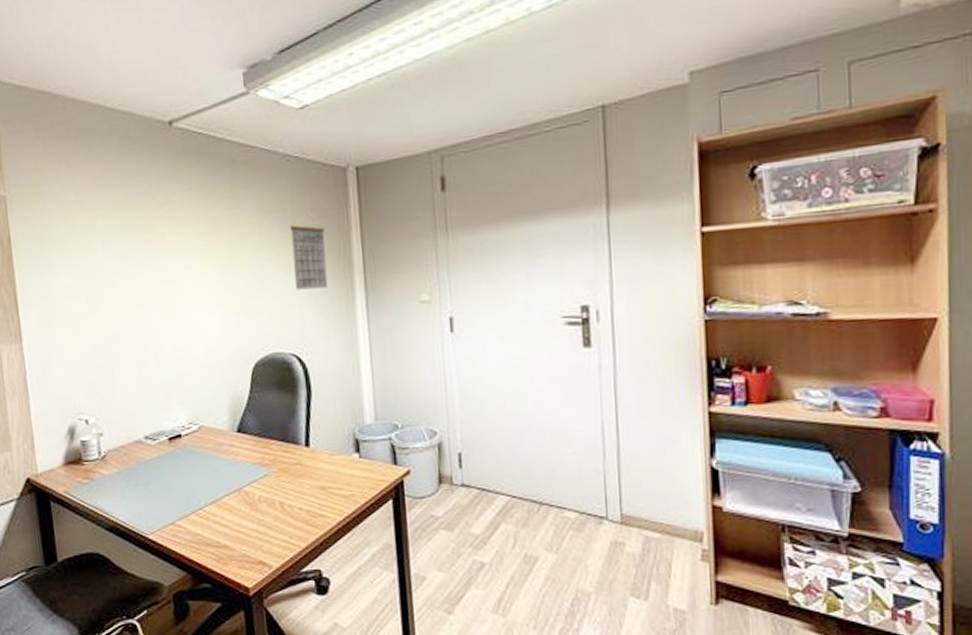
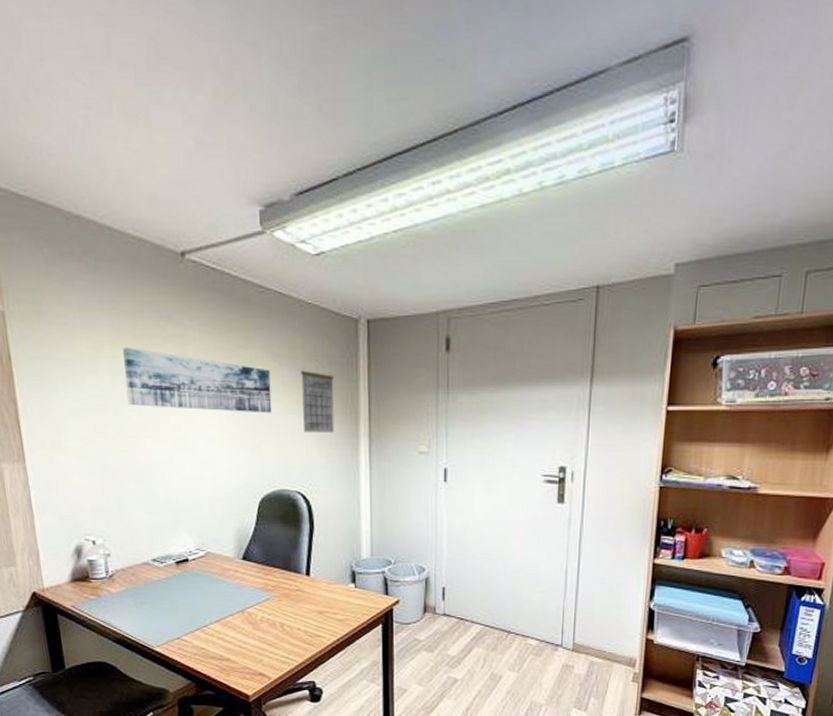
wall art: none [114,219,263,277] -> present [123,348,272,413]

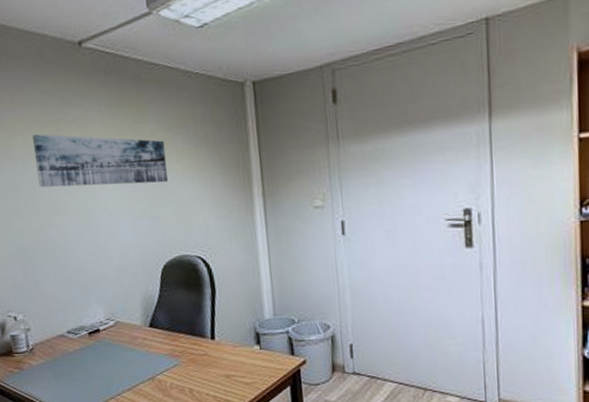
calendar: present [301,359,335,433] -> none [193,126,229,198]

